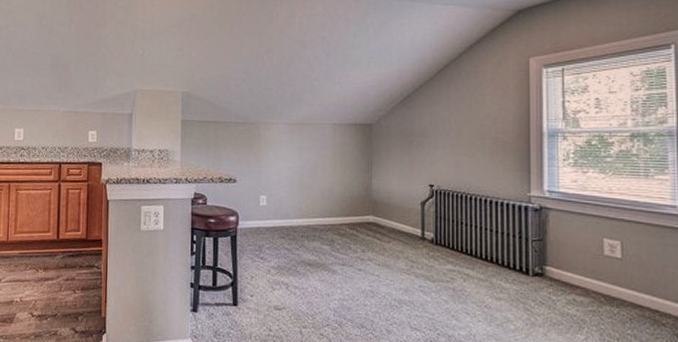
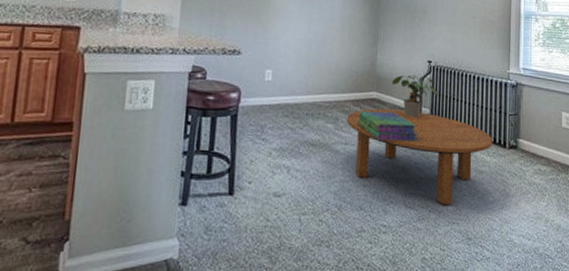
coffee table: none [342,232,511,330] -> present [346,108,492,205]
stack of books: none [353,234,422,265] -> present [357,111,419,141]
potted plant: none [389,199,443,241] -> present [391,75,438,118]

